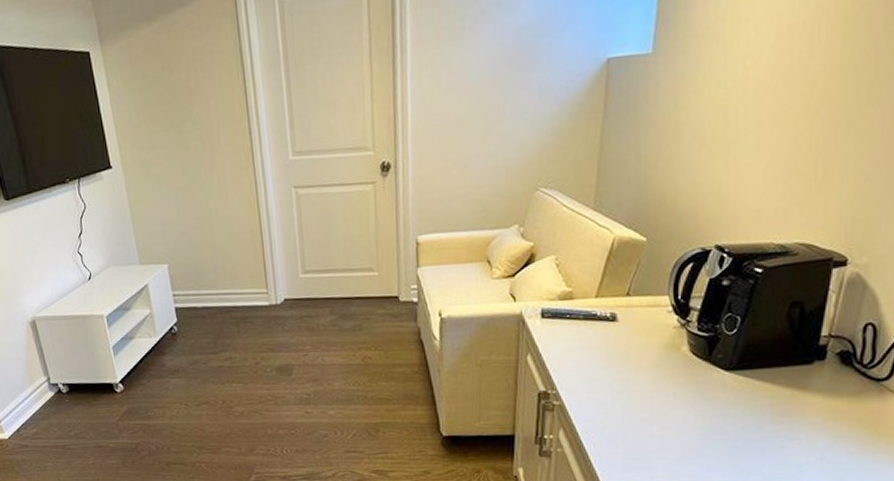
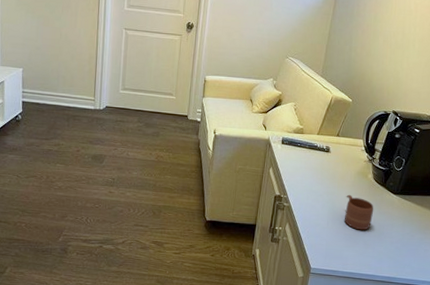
mug: none [648,378,694,428] -> present [345,194,374,231]

